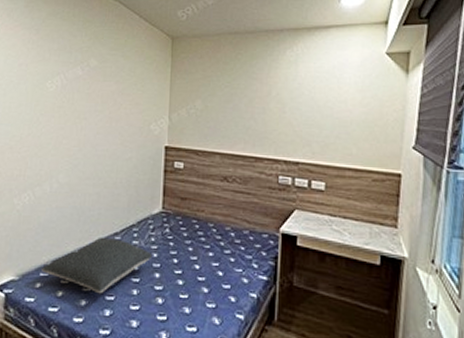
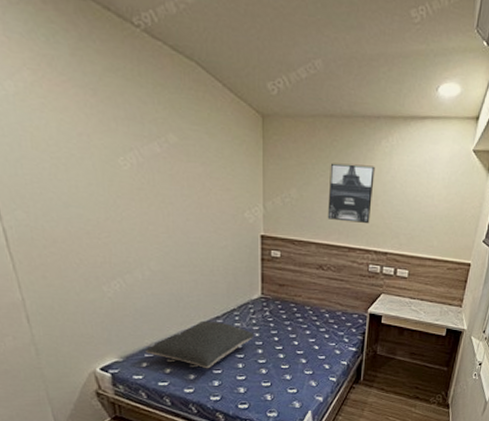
wall art: none [232,74,280,132] -> present [327,163,375,224]

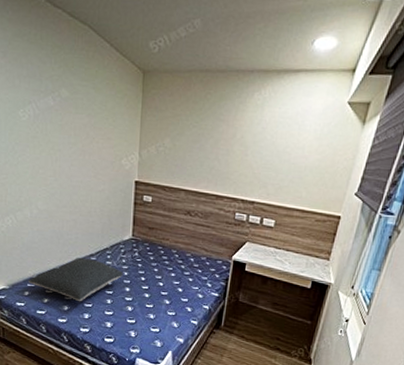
wall art: present [327,163,375,224] -> none [197,114,246,174]

